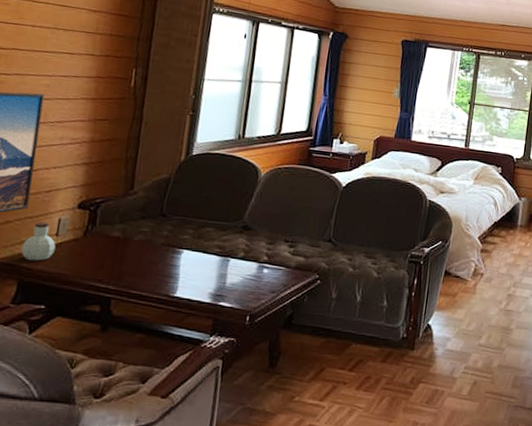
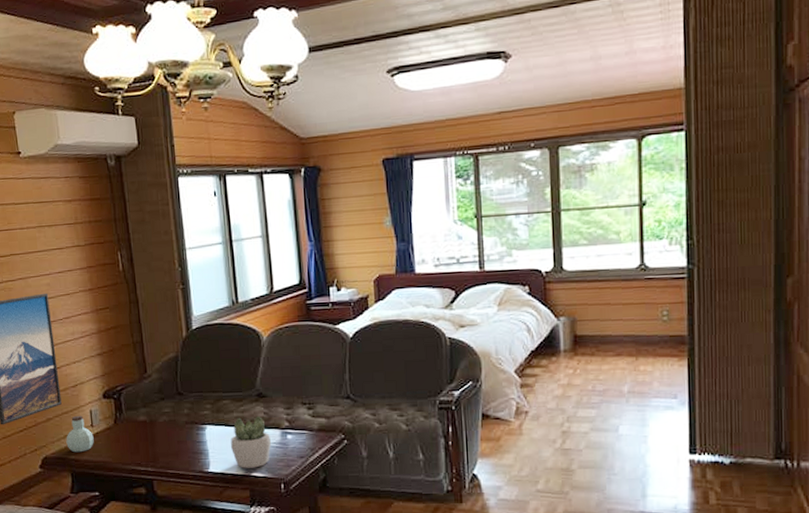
succulent plant: none [203,246,247,298] -> present [230,415,271,468]

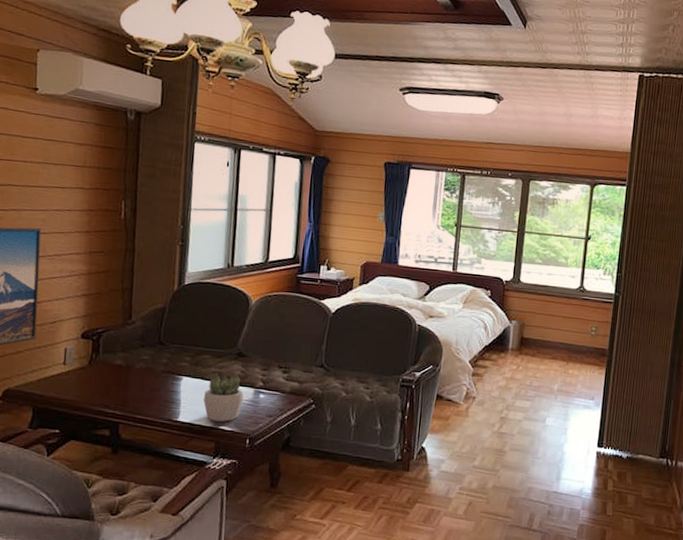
jar: present [66,415,94,453] -> none [33,351,64,389]

